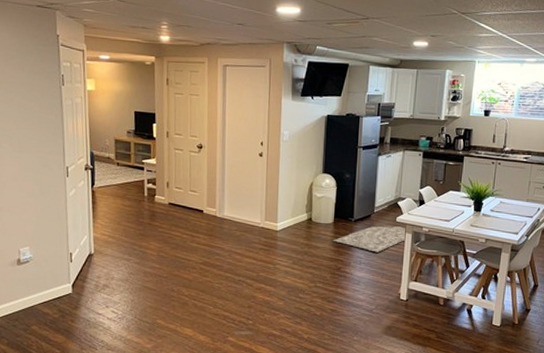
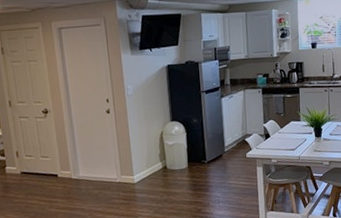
rug: present [333,226,406,253] -> none [190,161,258,190]

